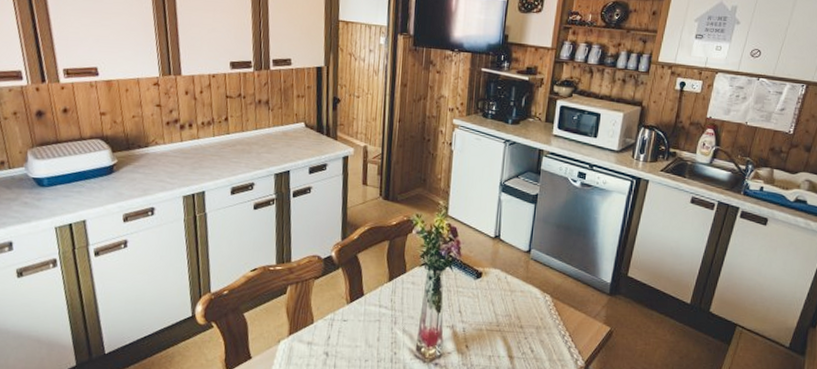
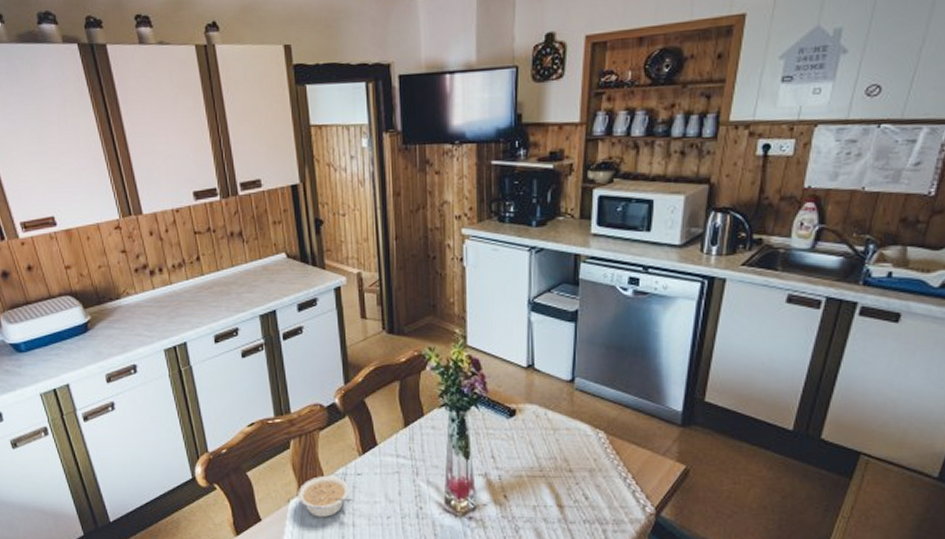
legume: none [288,319,336,358] -> present [298,475,352,517]

